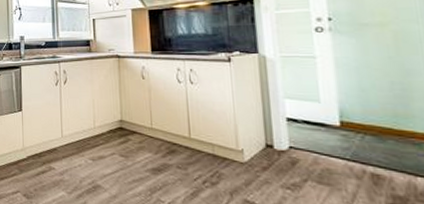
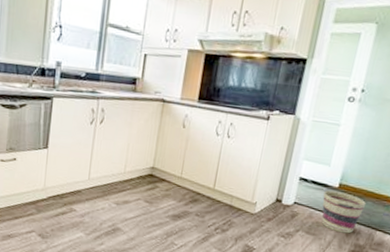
basket: none [324,130,387,182] -> present [321,190,367,234]

